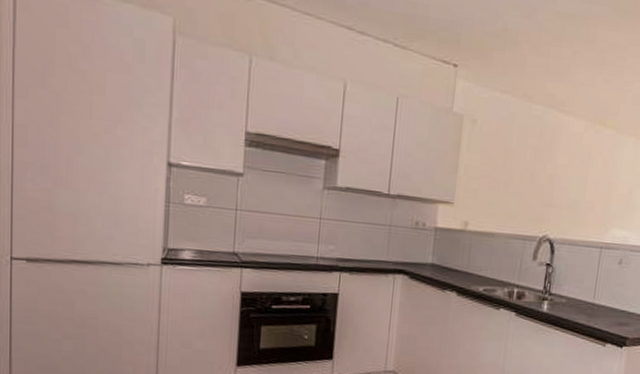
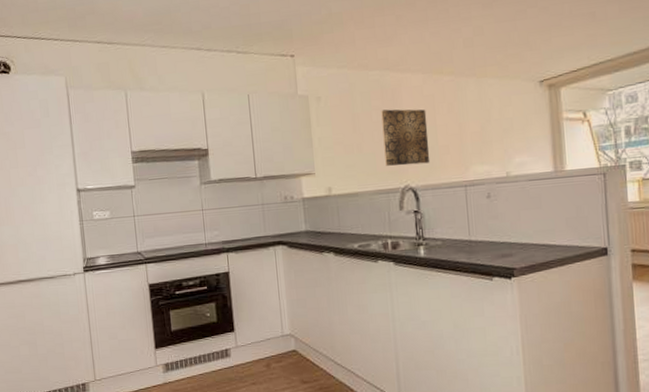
wall art: none [529,150,581,217] -> present [381,109,430,166]

